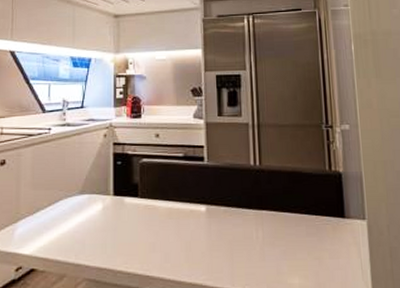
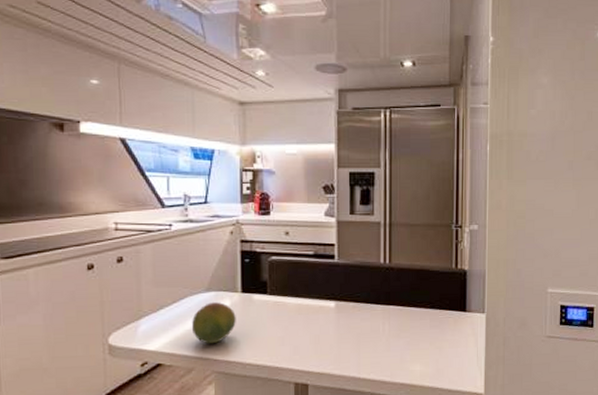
fruit: none [64,205,108,249] -> present [191,302,236,344]

